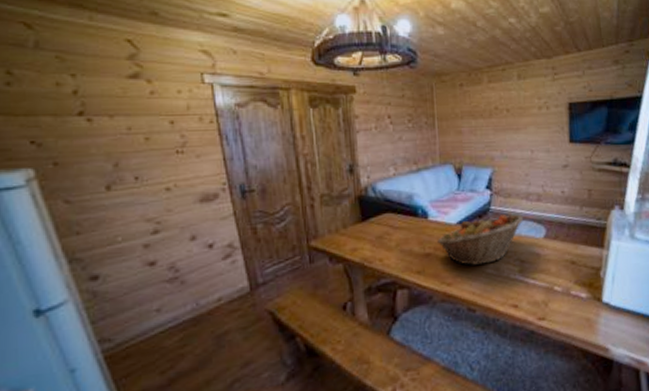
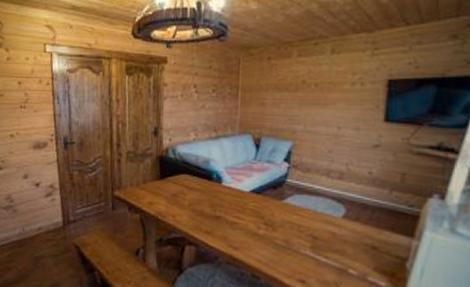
fruit basket: present [436,215,524,265] -> none [227,189,322,235]

